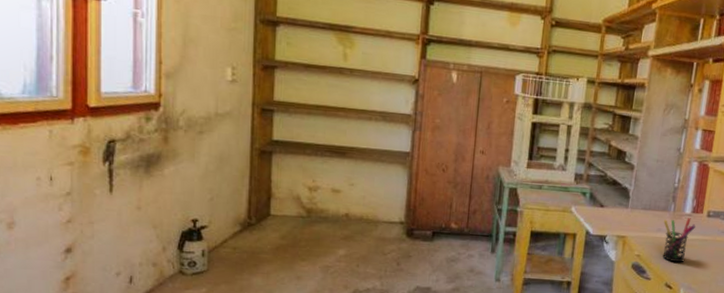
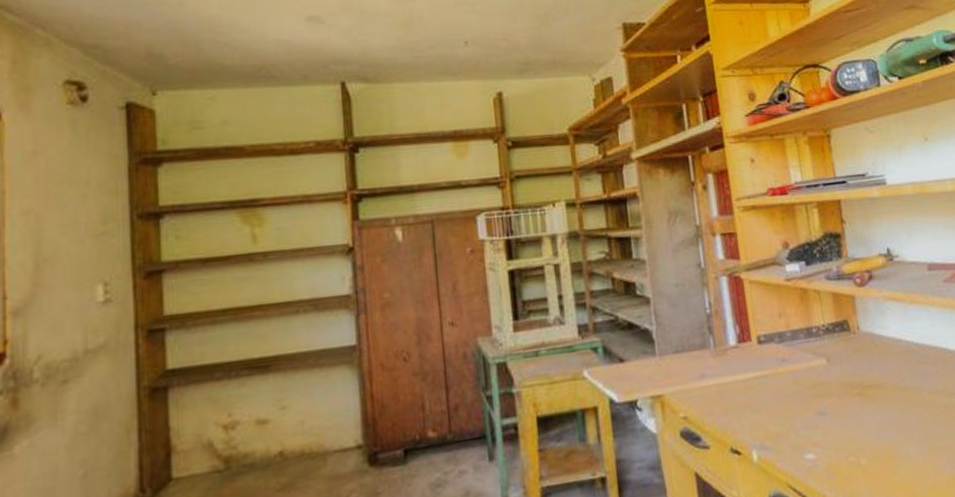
pen holder: present [662,218,696,263] -> none [704,351,748,417]

